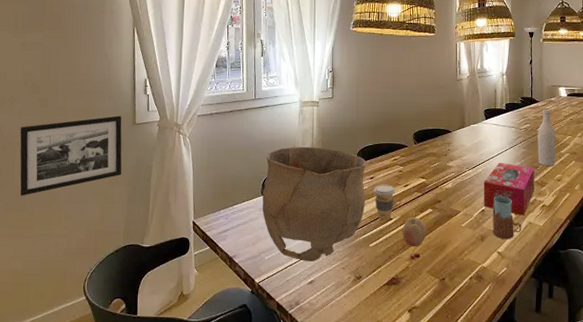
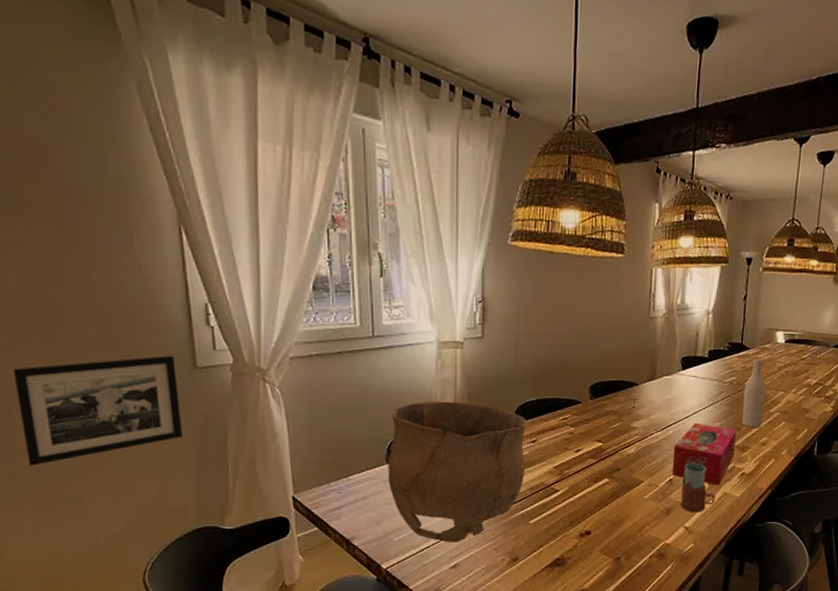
coffee cup: present [374,184,395,219] -> none [536,449,564,491]
fruit: present [402,217,427,247] -> none [570,489,602,523]

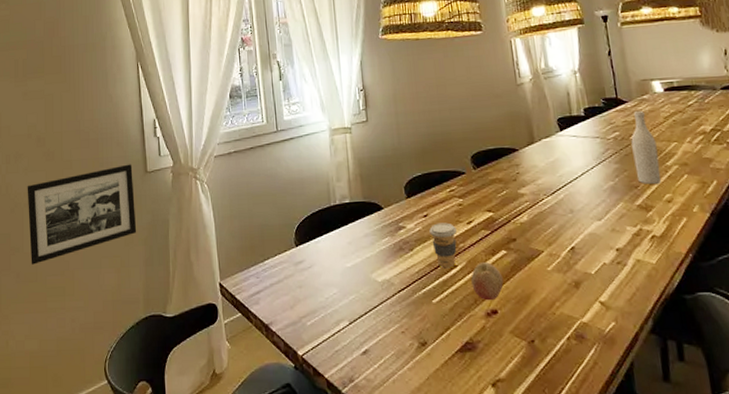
bowl: present [388,401,527,542] -> none [296,182,422,326]
coffee cup: none [536,449,564,491] -> present [429,222,457,267]
fruit: none [570,489,602,523] -> present [471,262,504,301]
tissue box: present [671,422,737,485] -> none [568,183,638,252]
drinking glass: present [680,462,715,513] -> none [584,227,628,285]

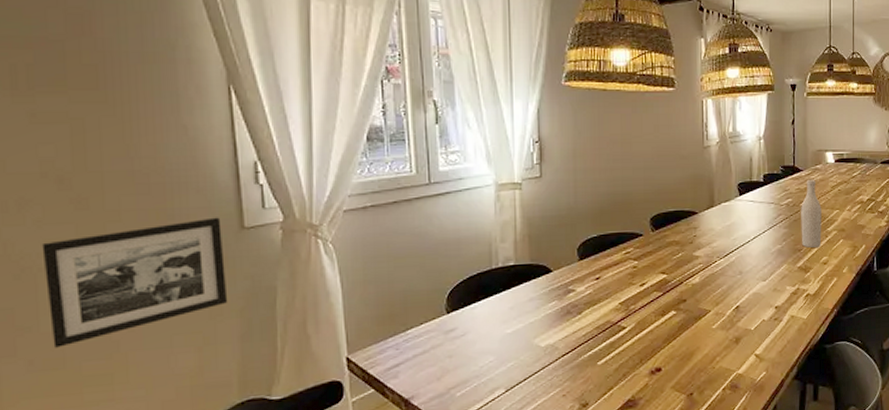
coffee cup: present [429,222,457,267] -> none [600,285,628,330]
fruit: present [471,262,504,301] -> none [639,323,670,360]

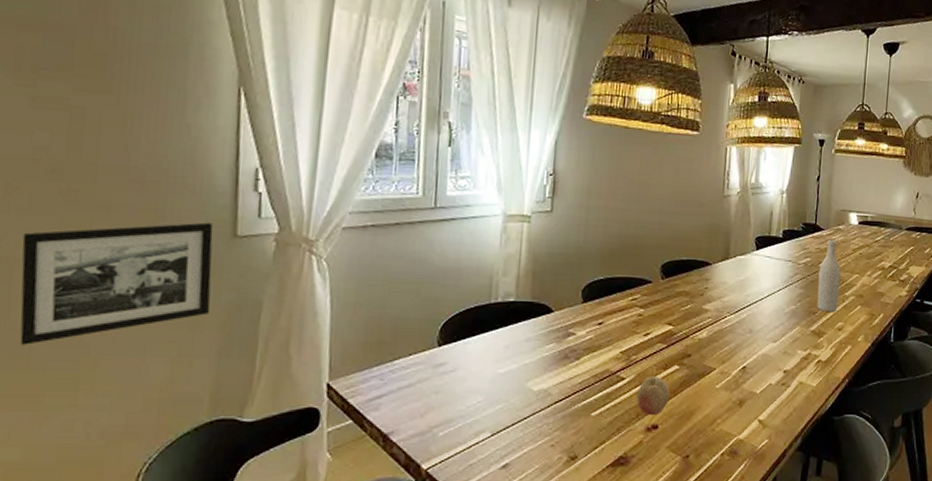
fruit: none [639,323,670,360] -> present [637,377,670,416]

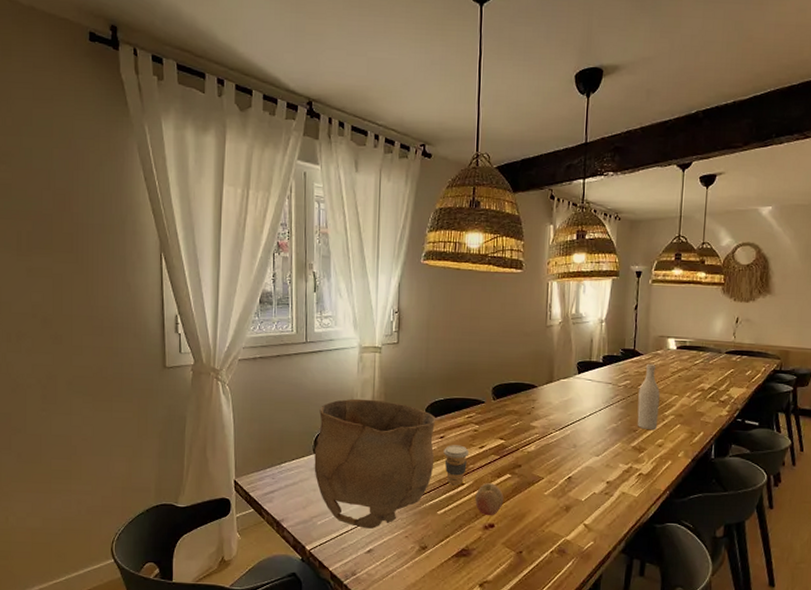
picture frame: present [20,222,214,345] -> none [30,357,152,446]
bowl: none [437,277,594,438] -> present [314,398,436,529]
coffee cup: none [601,332,631,379] -> present [443,445,469,484]

